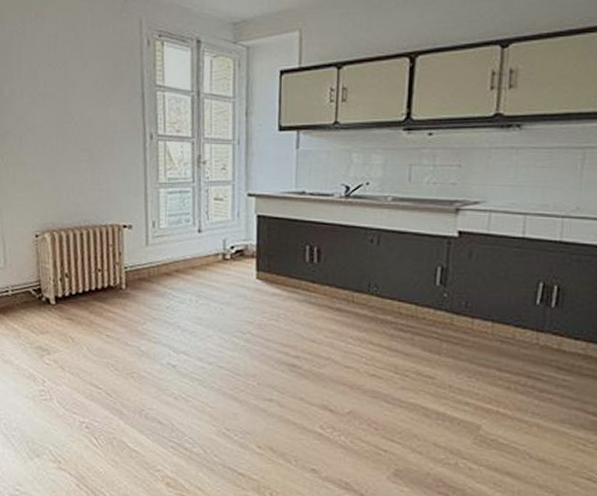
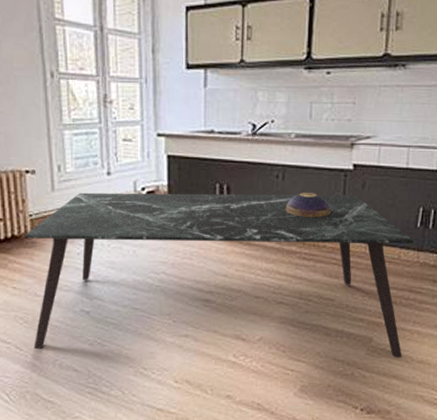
dining table: none [118,248,533,453] -> present [23,192,415,358]
decorative bowl: none [380,259,432,287] -> present [285,193,331,218]

